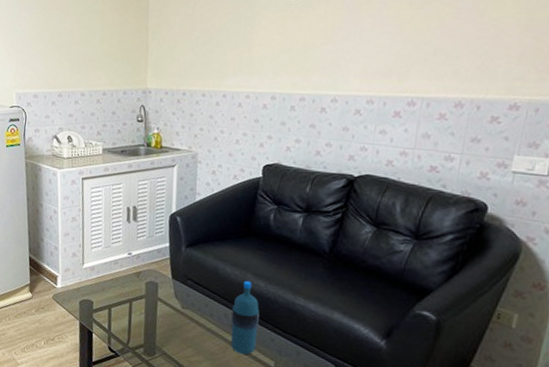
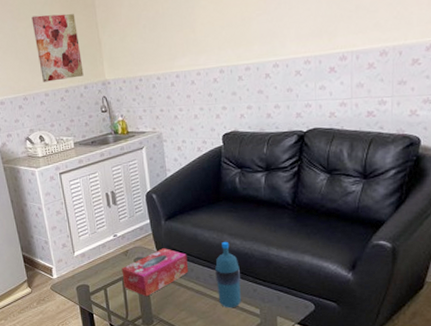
wall art: none [80,11,126,82] -> present [31,13,84,82]
tissue box: none [130,276,204,325] -> present [122,248,189,297]

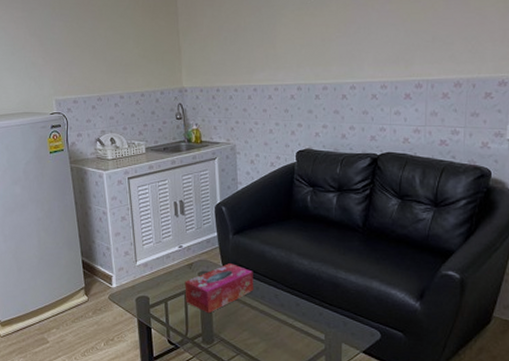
wall art: present [31,13,84,82] -> none [113,18,161,84]
water bottle: present [215,241,241,308] -> none [281,260,306,332]

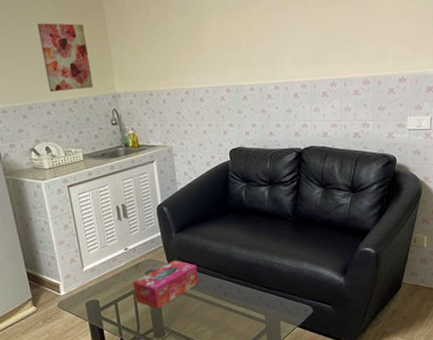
wall art: none [113,18,161,84] -> present [37,23,93,92]

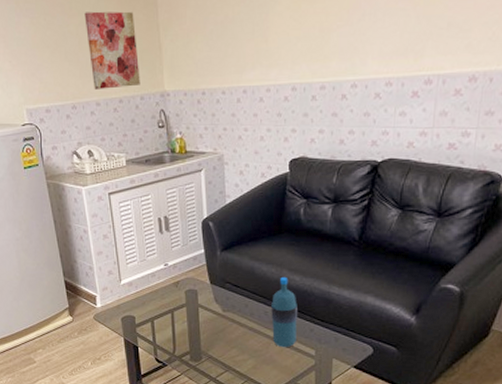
tissue box: present [133,260,199,309] -> none [171,281,243,332]
water bottle: none [224,251,248,316] -> present [271,276,297,348]

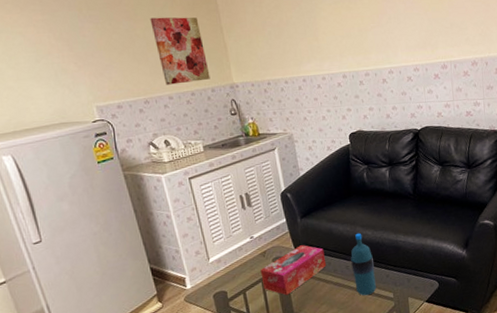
tissue box: none [171,281,243,332] -> present [260,245,327,296]

